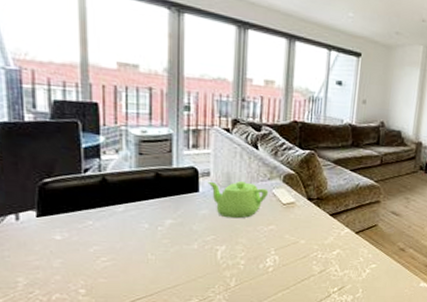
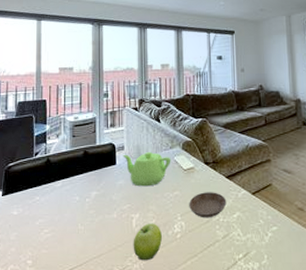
fruit: none [216,256,251,292] -> present [133,223,162,261]
saucer: none [285,228,328,254] -> present [189,192,227,218]

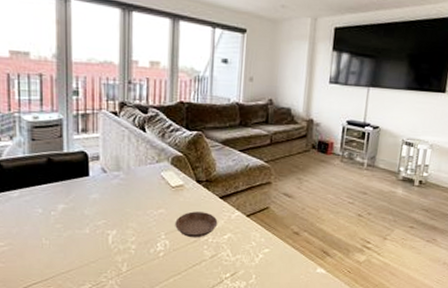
teapot: present [123,151,171,187] -> none [97,164,157,203]
fruit: present [133,223,162,261] -> none [108,240,142,277]

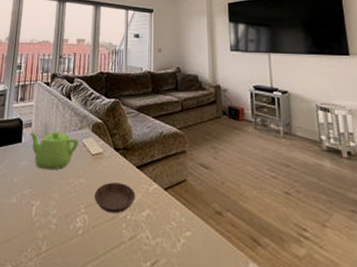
teapot: none [97,164,157,203] -> present [29,130,79,171]

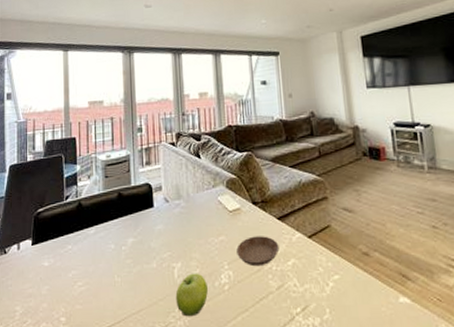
teapot: present [29,130,79,171] -> none [160,191,215,232]
fruit: none [29,213,62,259] -> present [175,273,208,317]

